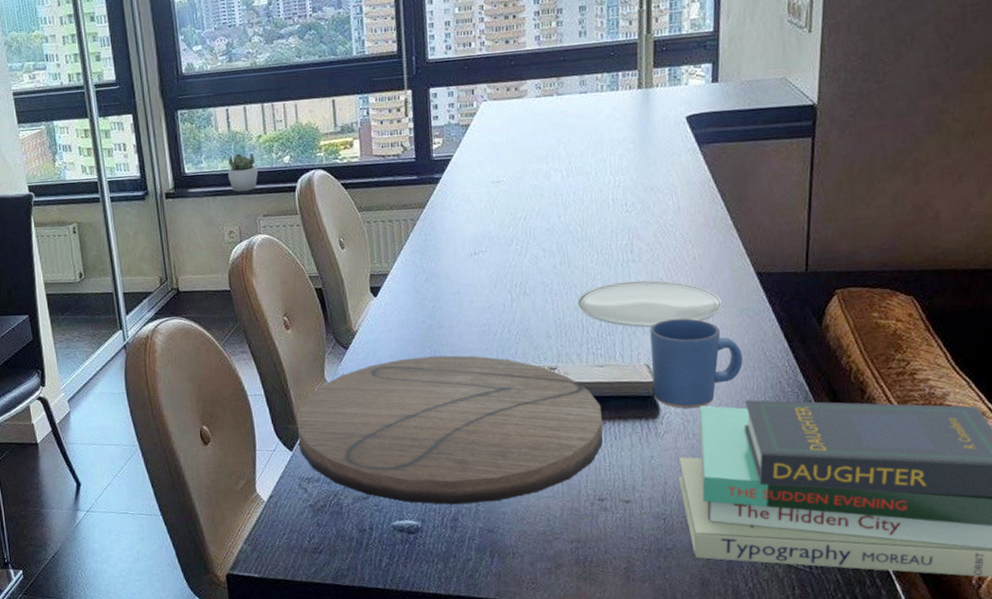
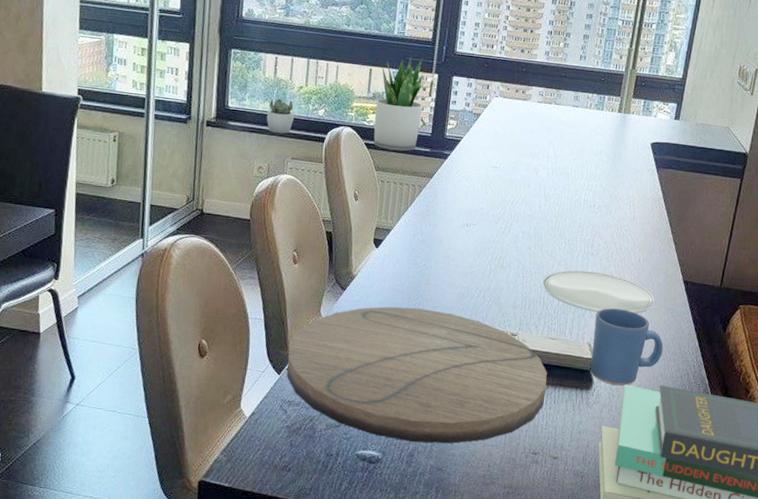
planter: none [346,75,401,187] -> present [373,57,426,152]

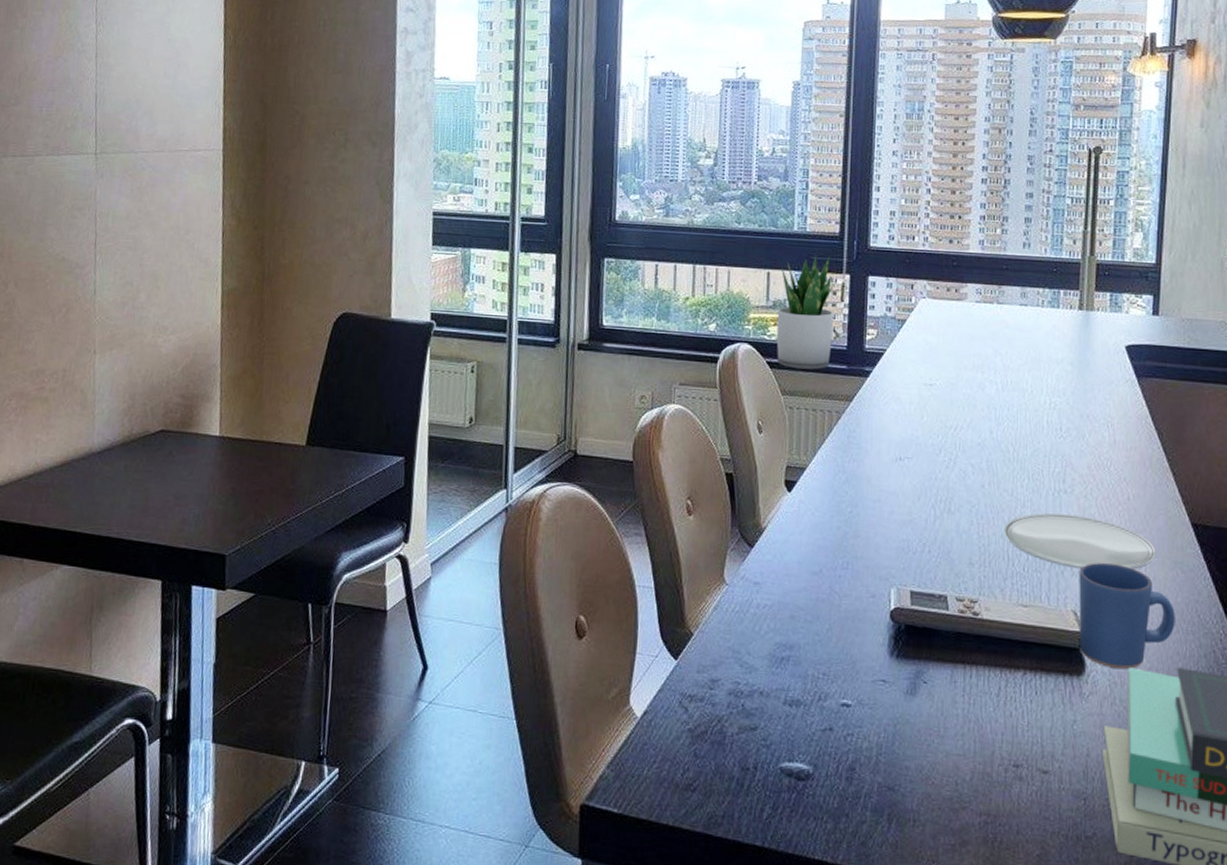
succulent plant: present [266,98,294,134] -> none [647,313,680,355]
cutting board: present [287,306,547,444] -> none [685,567,1024,753]

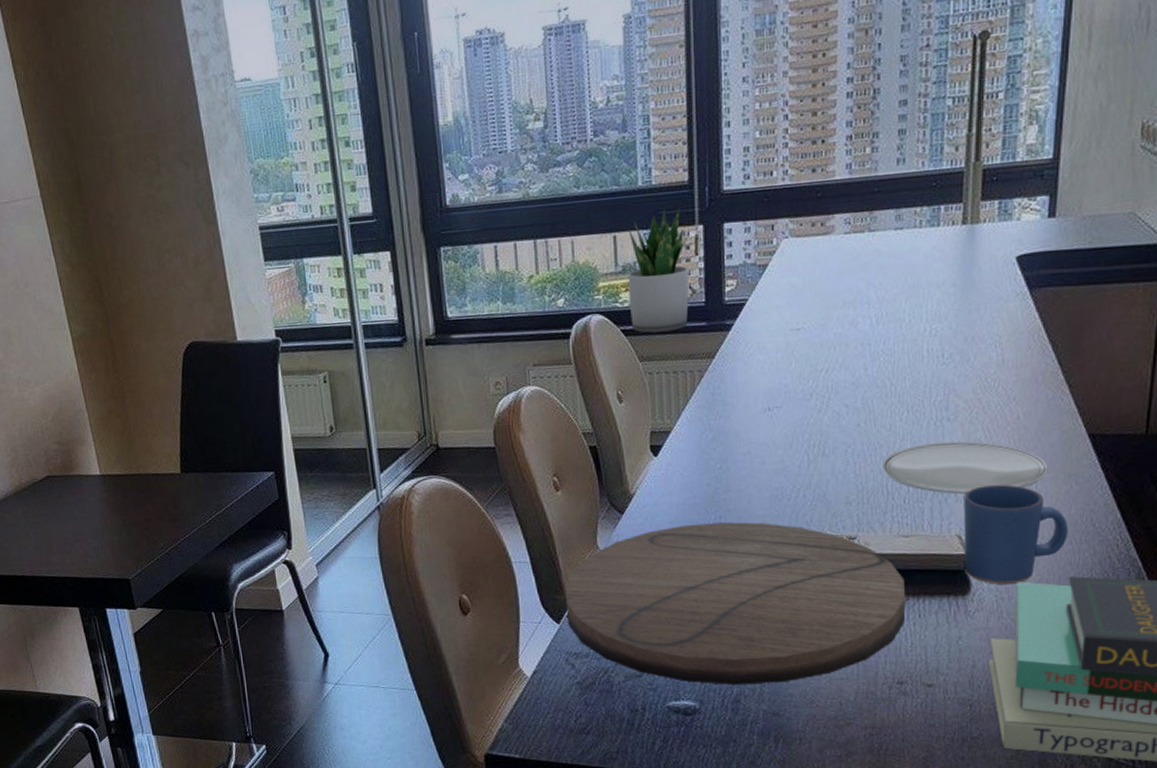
cutting board: none [685,567,1024,753] -> present [565,522,906,685]

